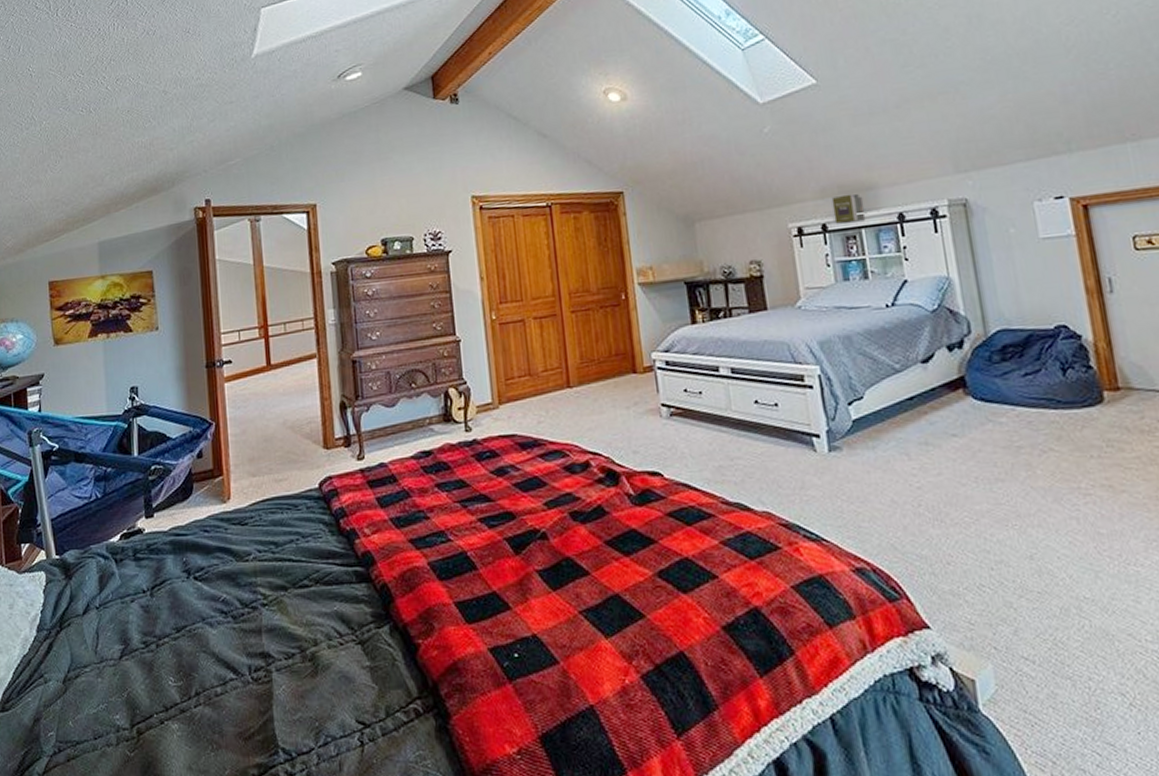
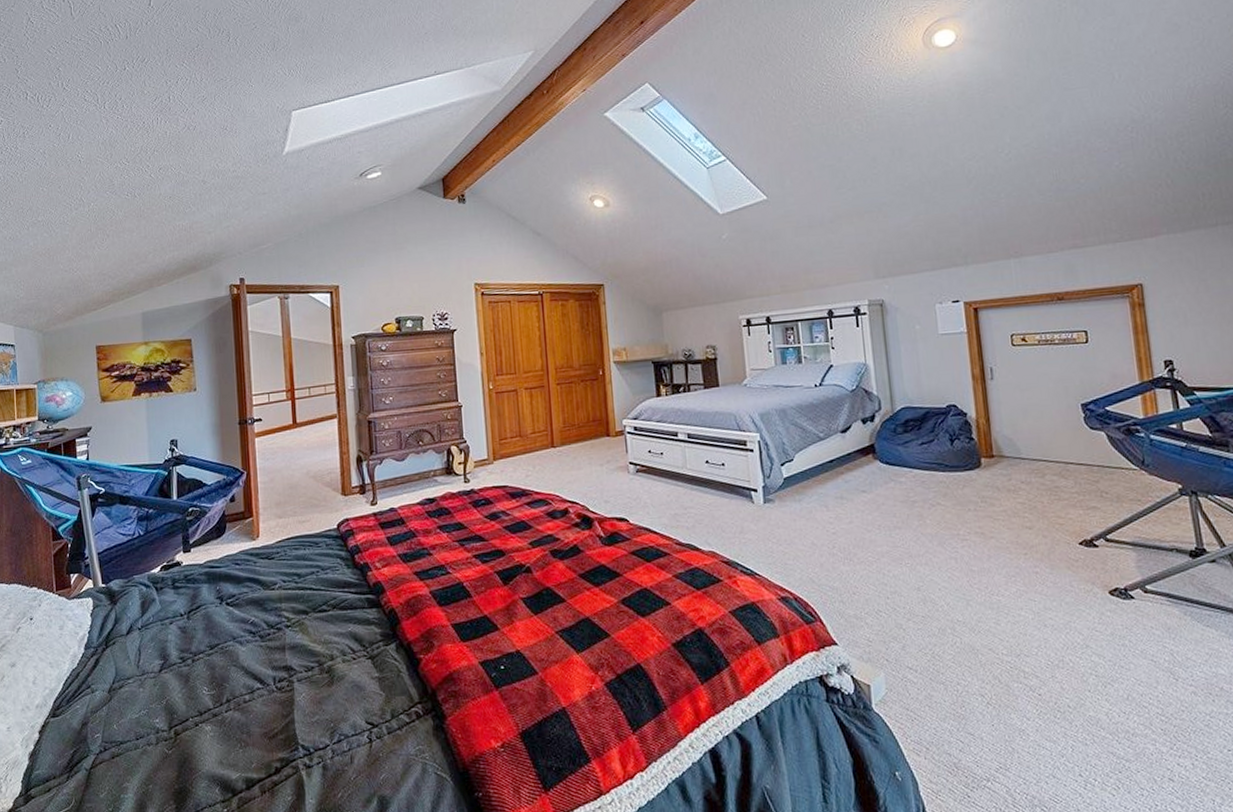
books: present [831,193,866,224] -> none [775,292,802,317]

